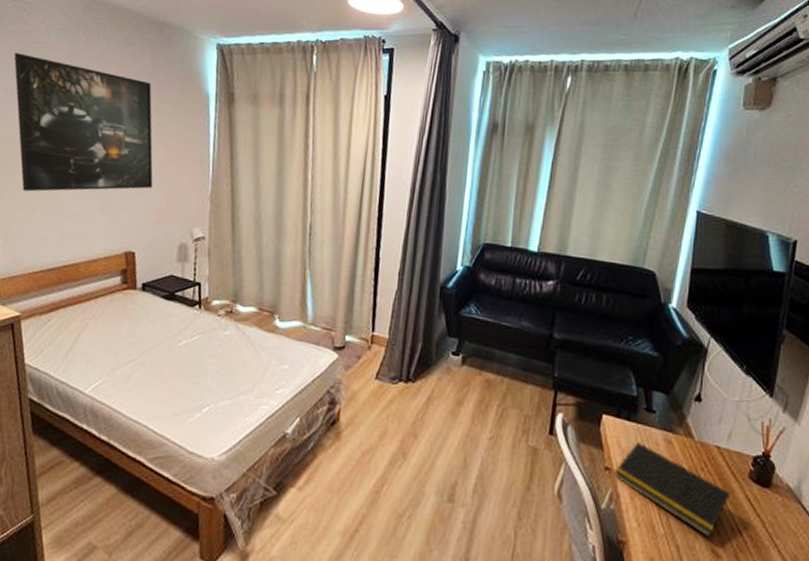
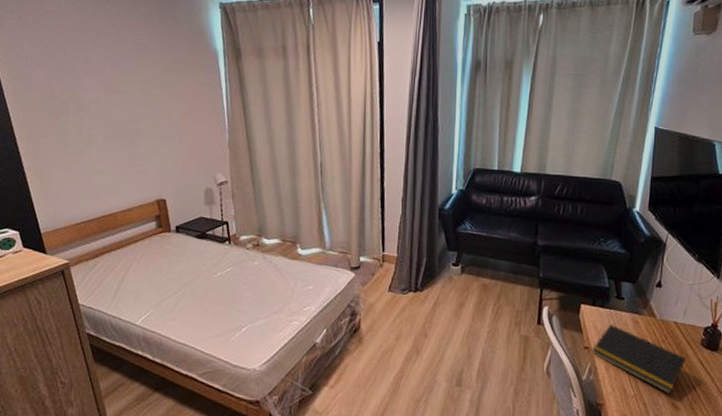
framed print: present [14,53,153,192] -> none [29,23,175,152]

